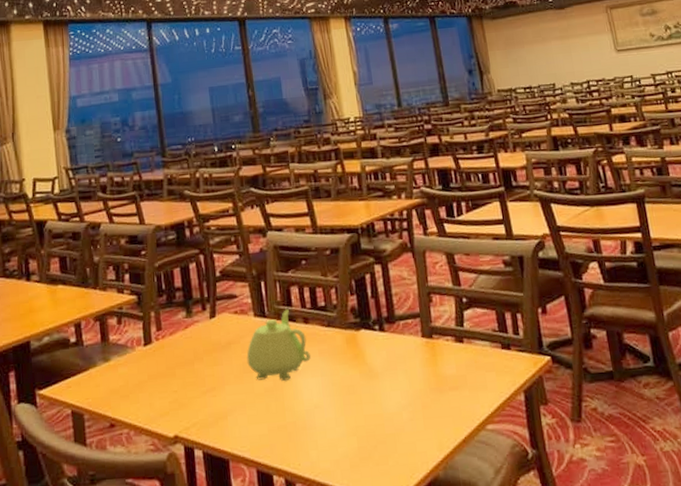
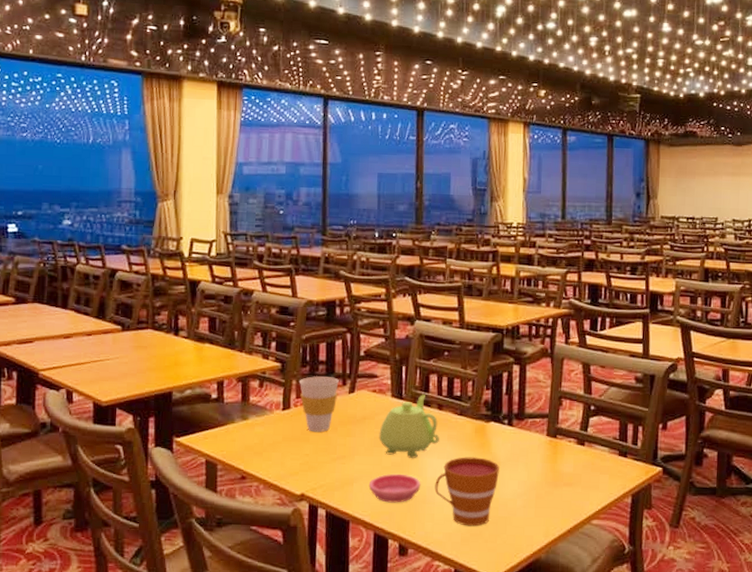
cup: none [157,303,199,366] -> present [299,376,339,433]
saucer: none [243,399,299,434] -> present [368,473,421,503]
cup: none [313,370,379,450] -> present [434,457,499,527]

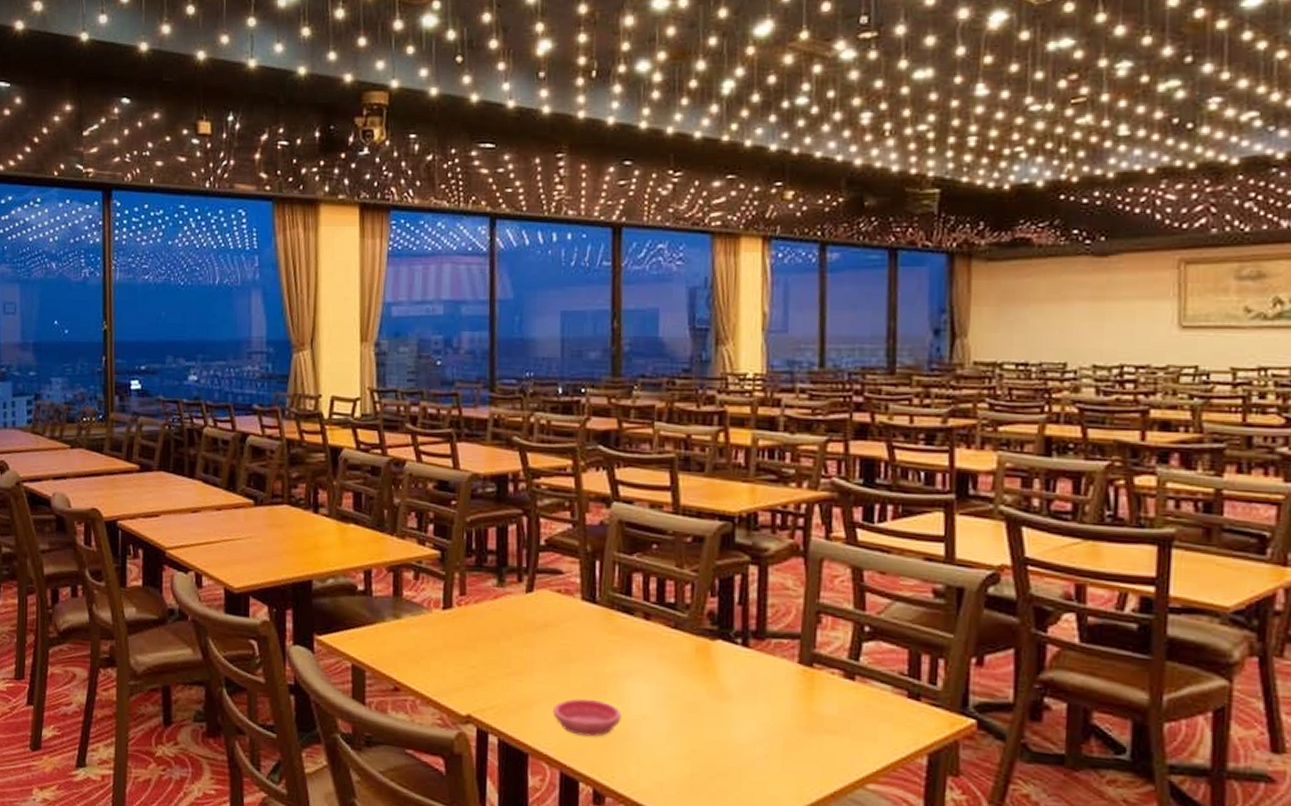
cup: present [299,376,339,433] -> none [462,569,513,640]
teapot: present [379,394,439,459] -> none [565,598,646,682]
cup: present [434,457,499,527] -> none [640,683,730,777]

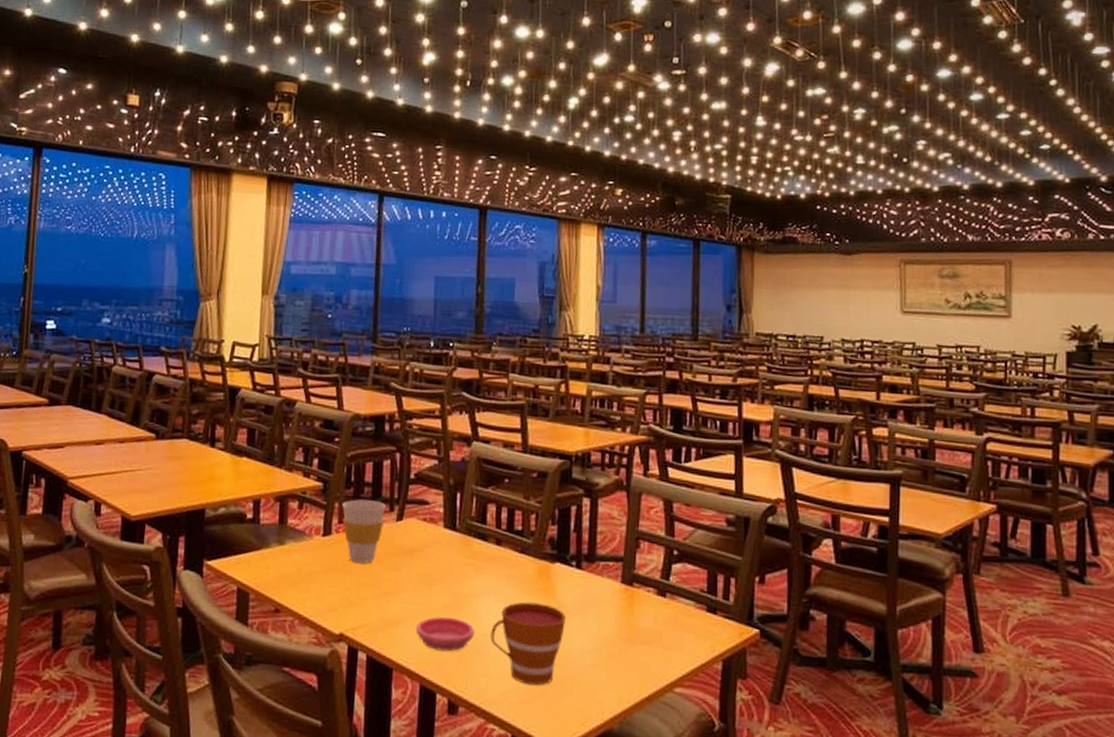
cup: none [462,569,513,640] -> present [341,499,386,564]
cup: none [640,683,730,777] -> present [490,602,566,686]

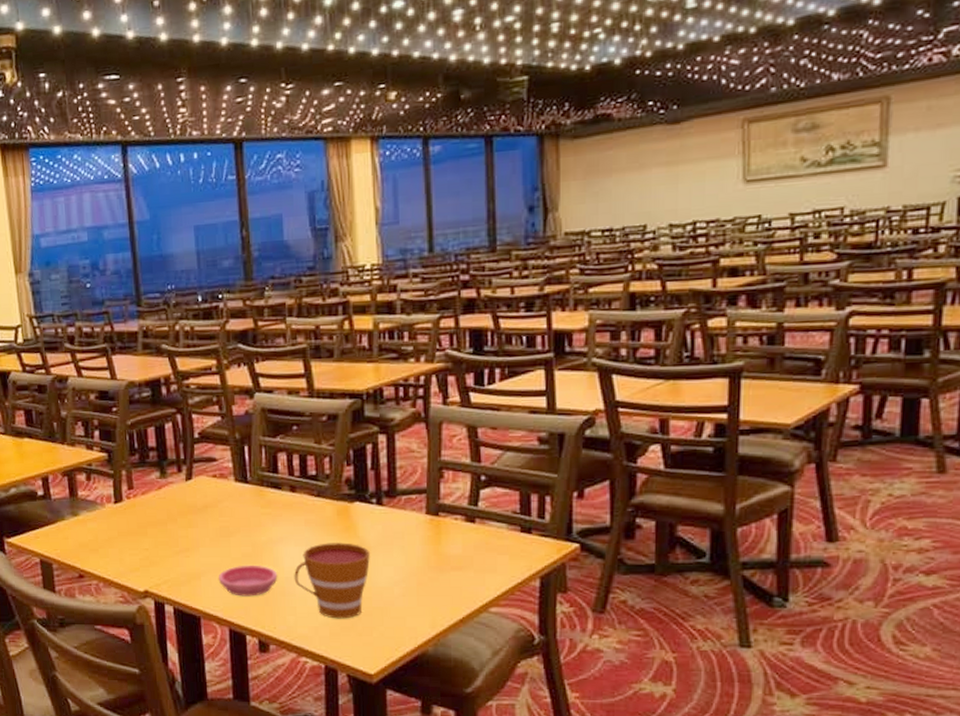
cup: present [341,499,386,564] -> none [128,464,173,525]

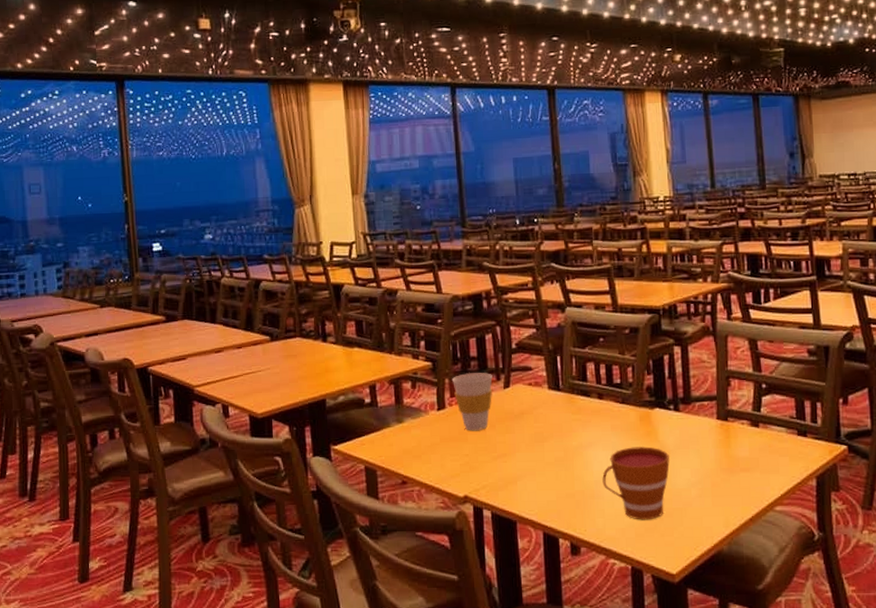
cup: none [128,464,173,525] -> present [451,373,493,431]
saucer: present [218,565,278,597] -> none [533,469,588,500]

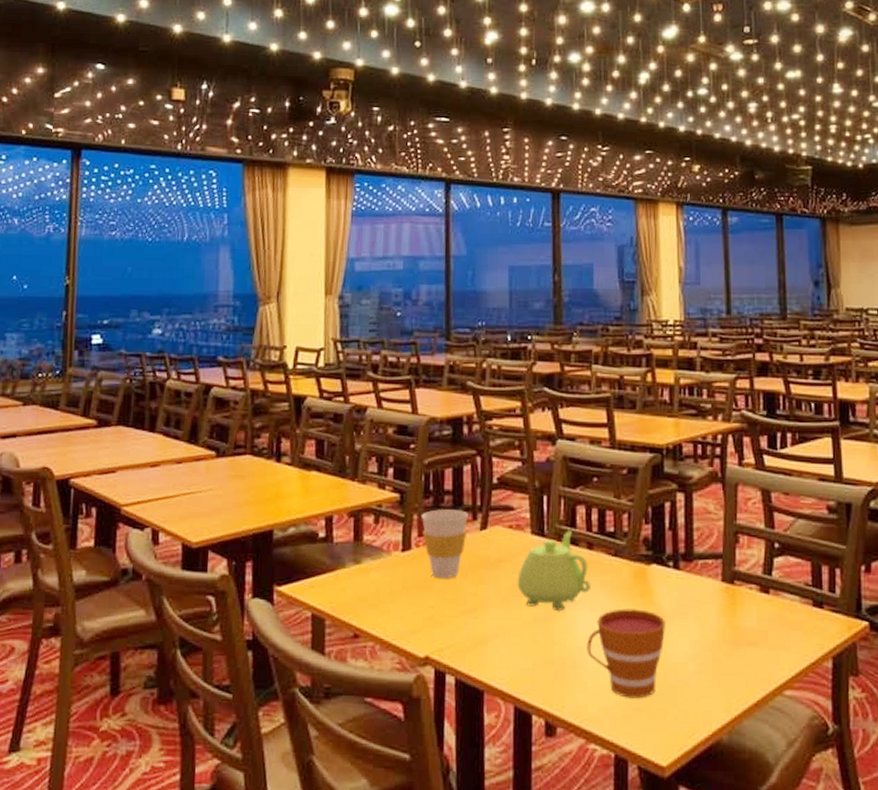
teapot: none [539,384,603,453] -> present [517,530,590,612]

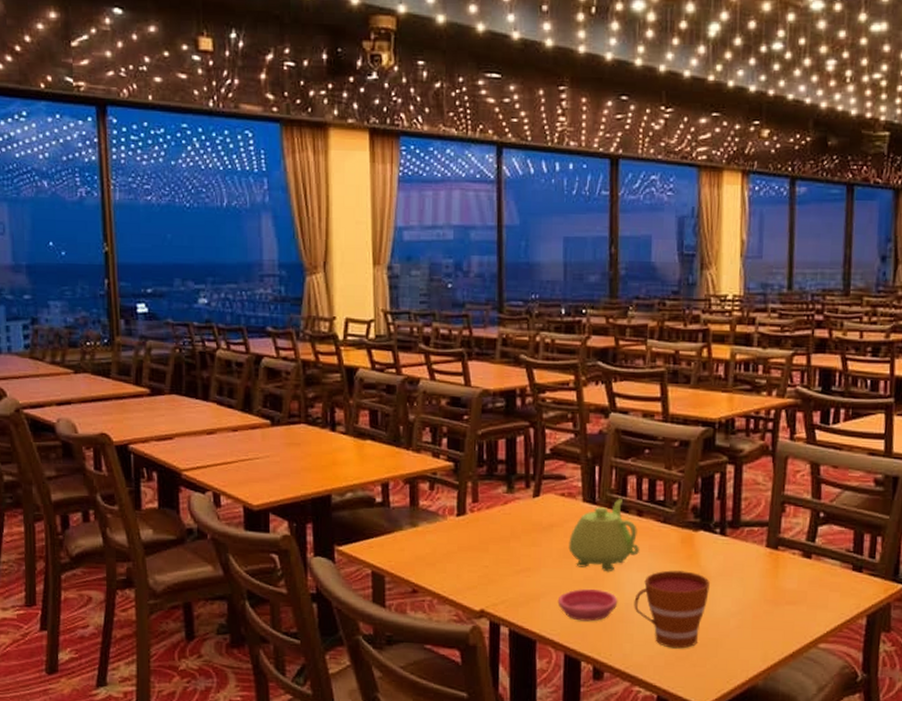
cup: present [421,509,468,579] -> none [475,477,521,542]
saucer: none [506,630,570,668] -> present [557,588,618,622]

